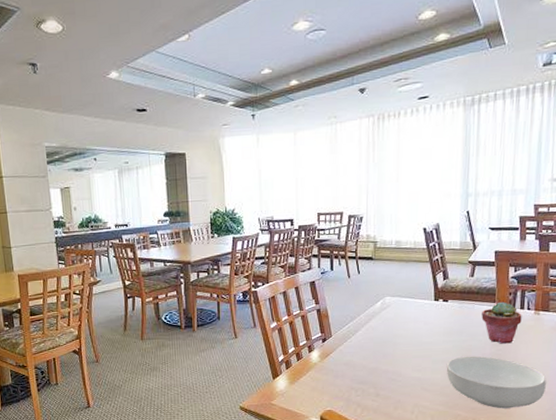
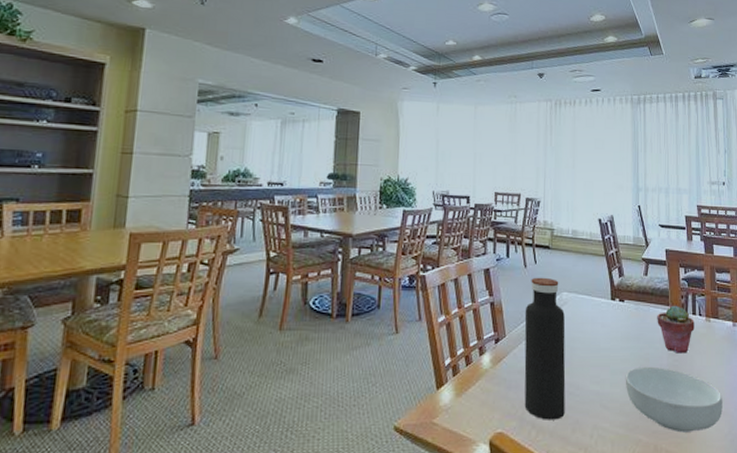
water bottle: none [349,285,389,401] -> present [524,277,566,420]

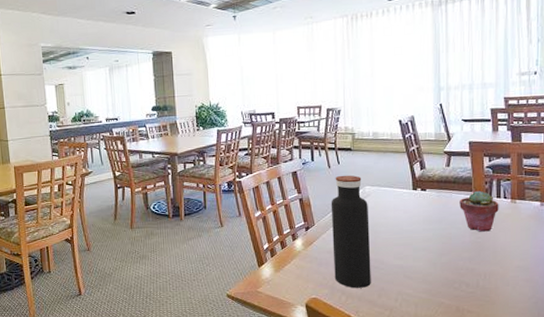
cereal bowl: present [625,366,723,433] -> none [427,243,527,297]

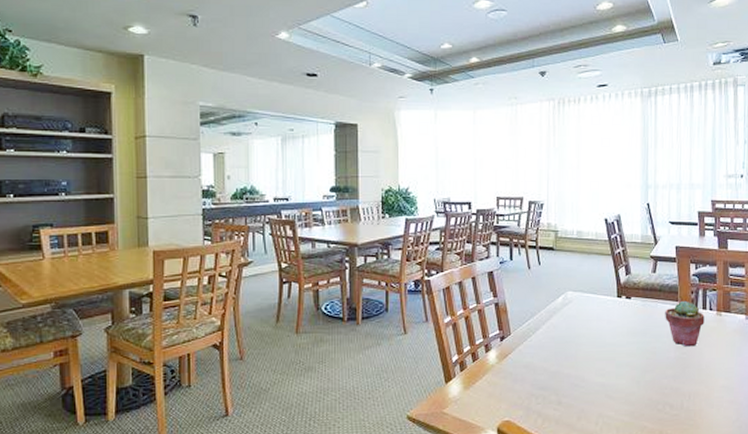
water bottle: present [331,175,371,288] -> none [529,278,571,410]

